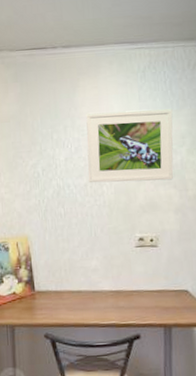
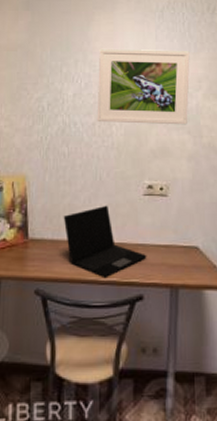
laptop: none [64,257,142,322] -> present [63,205,147,279]

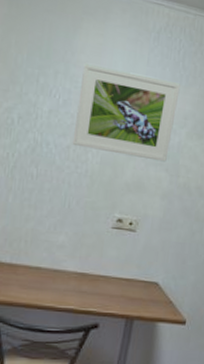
laptop: present [63,205,147,279] -> none [24,234,108,306]

